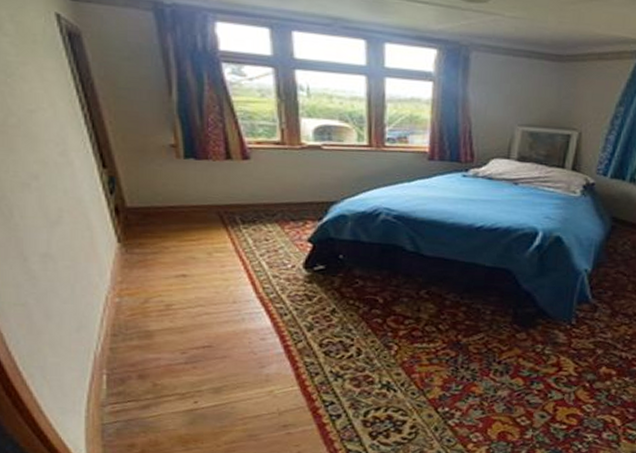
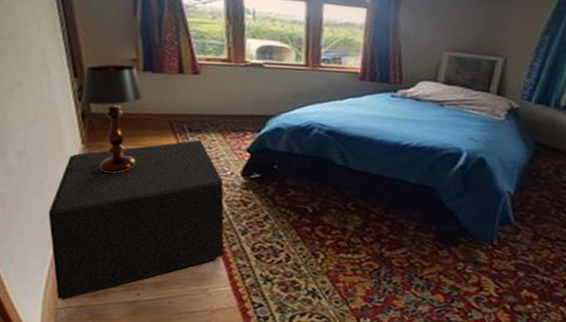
nightstand: none [84,232,289,415] -> present [48,140,224,301]
table lamp: none [113,151,186,274] -> present [81,64,143,174]

